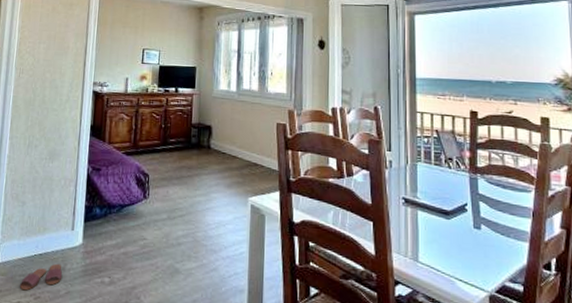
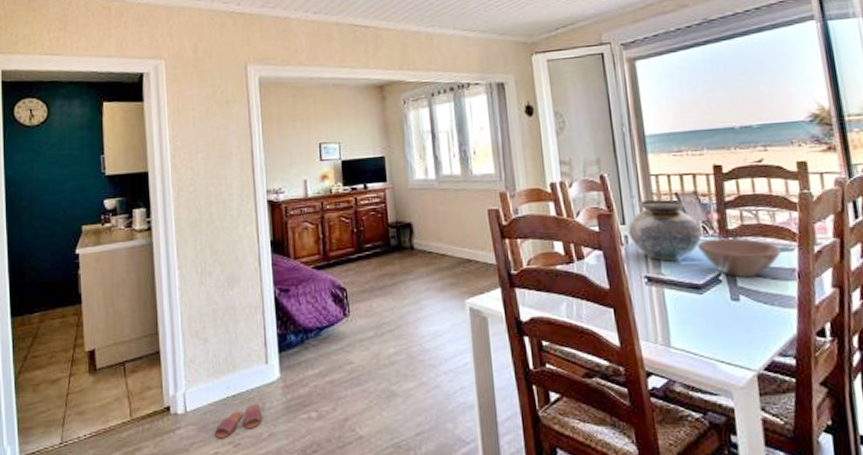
vase: none [393,132,454,188] -> present [628,199,702,262]
bowl: none [450,172,520,211] -> present [698,238,781,278]

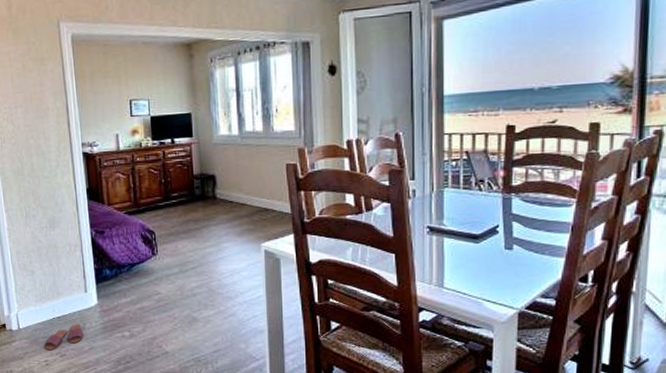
vase: present [628,199,702,262] -> none [417,156,486,214]
bowl: present [698,238,781,278] -> none [481,193,560,230]

